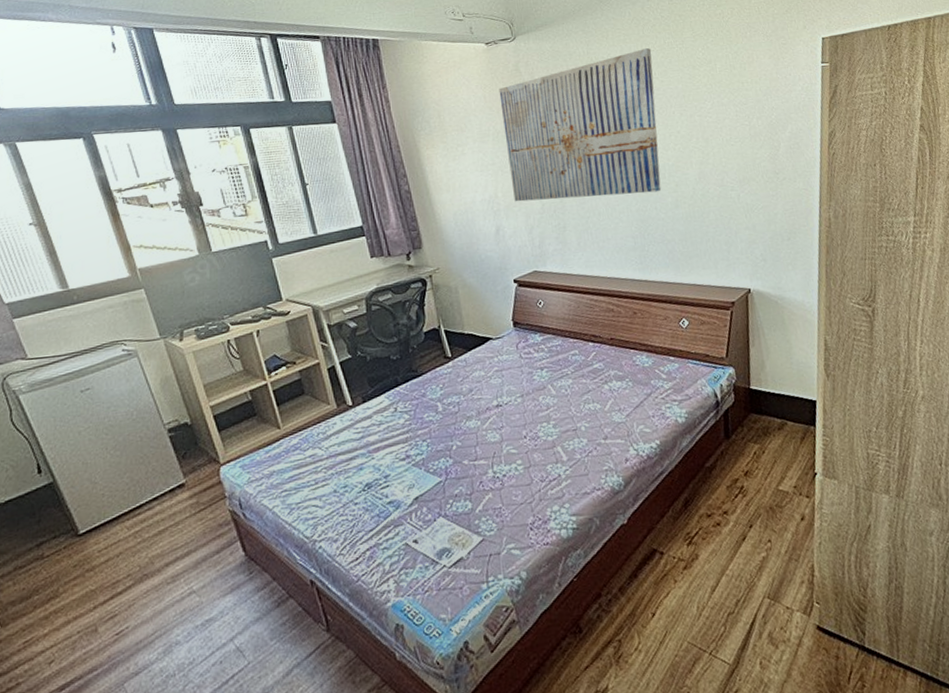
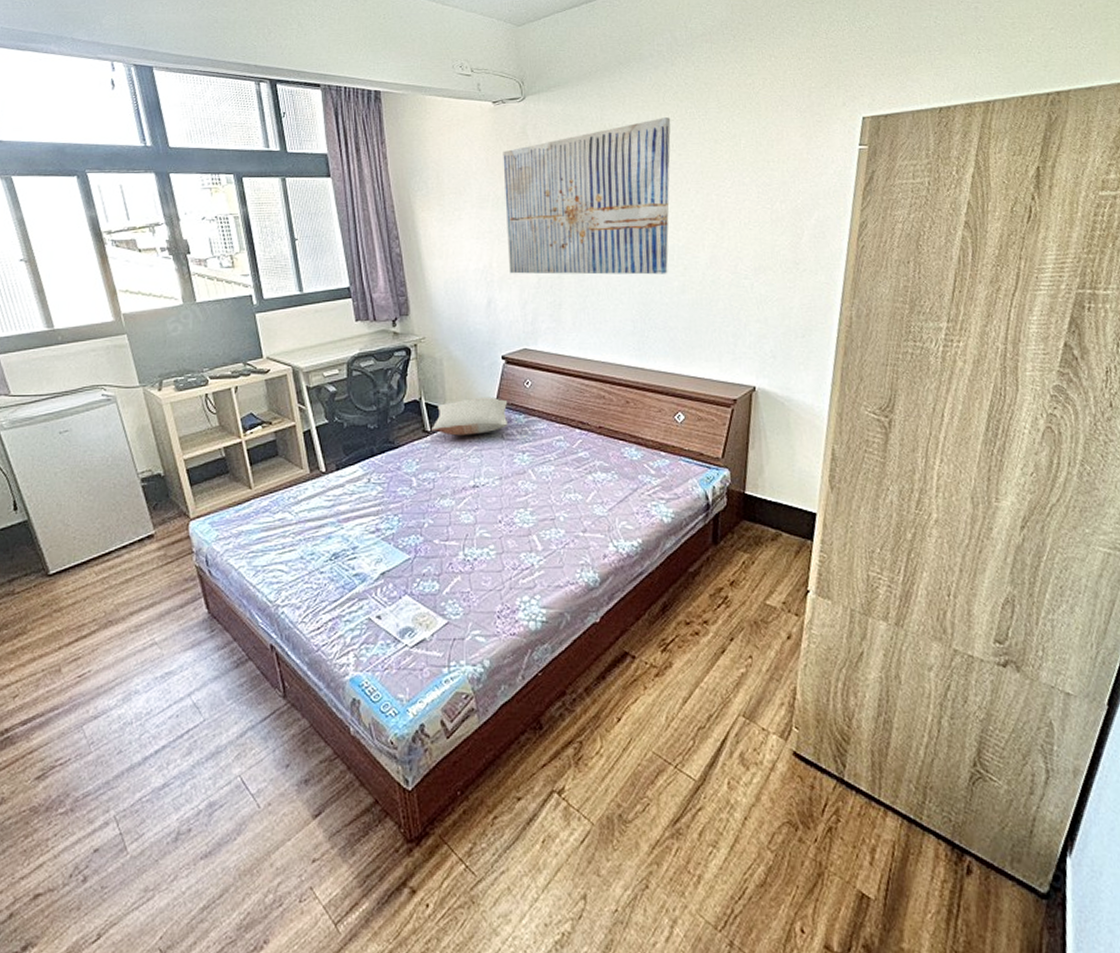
pillow: none [452,319,525,359] -> present [432,396,509,436]

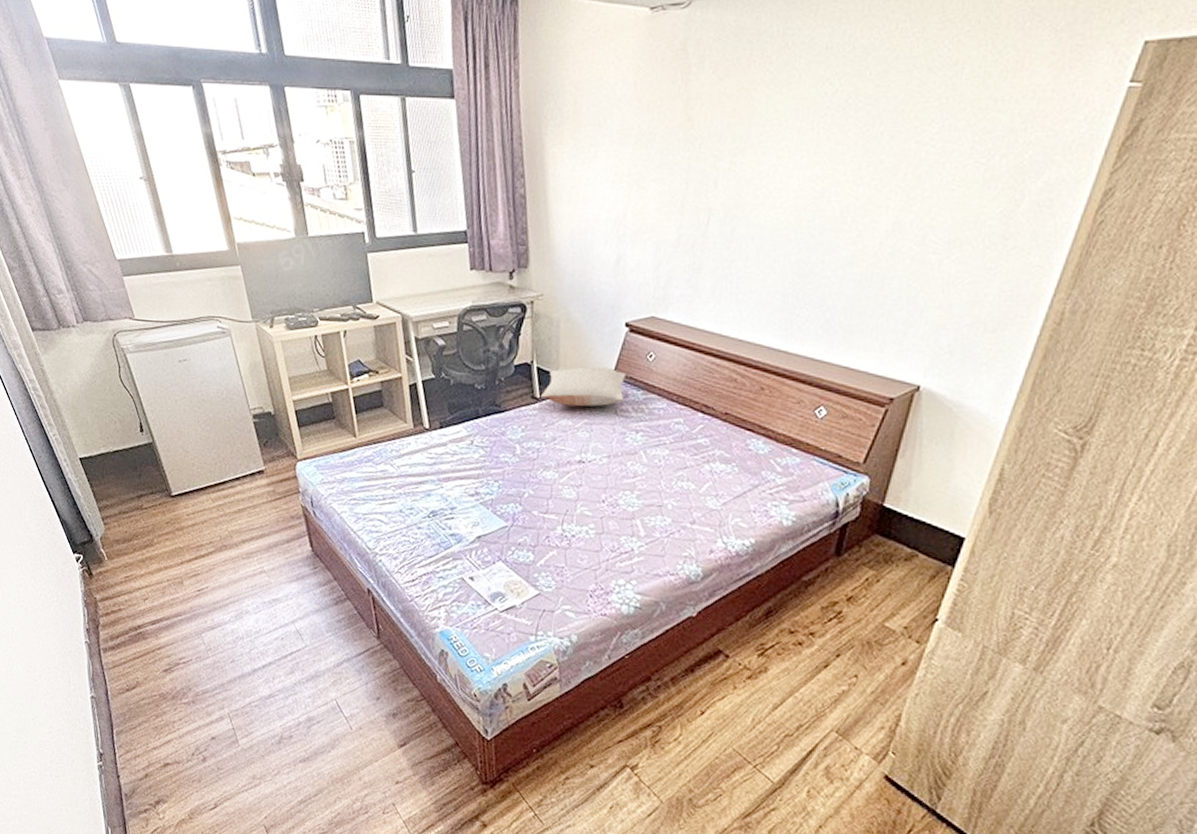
wall art: present [503,117,671,275] -> none [646,34,875,241]

